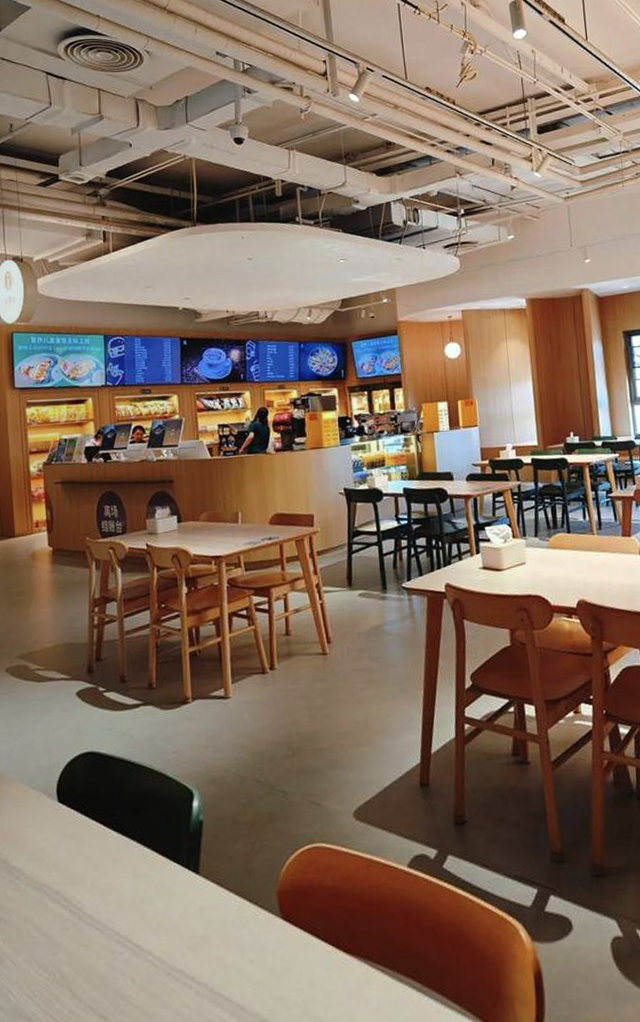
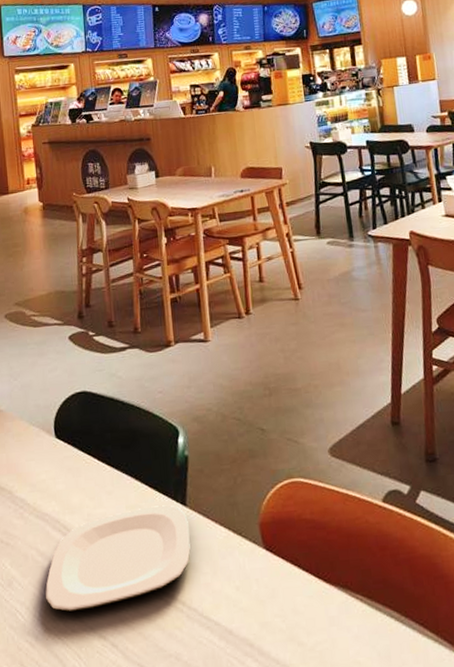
plate: none [41,873,202,990] -> present [45,505,191,612]

